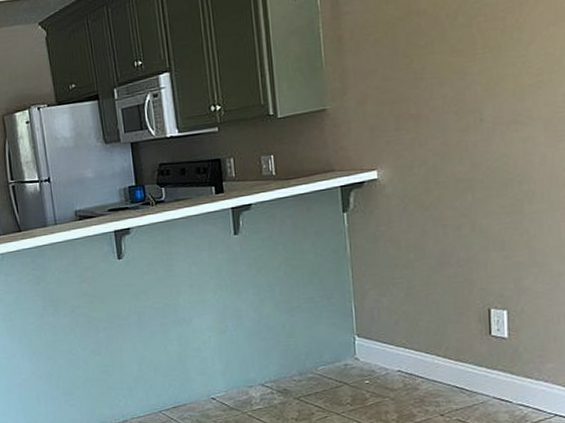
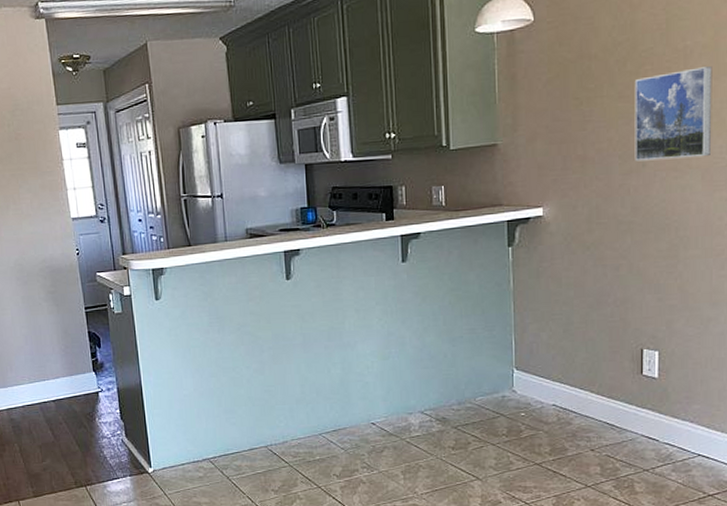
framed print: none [467,13,553,117] -> present [634,66,712,162]

